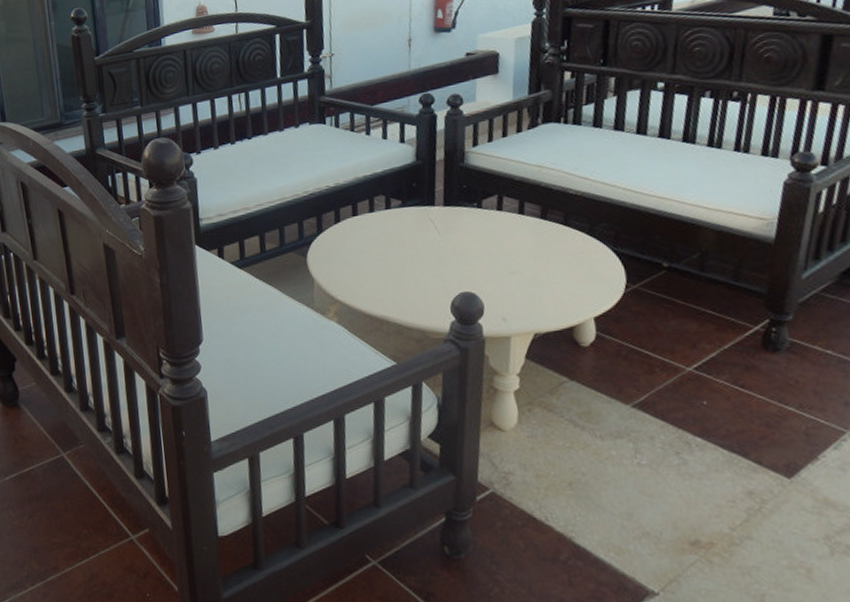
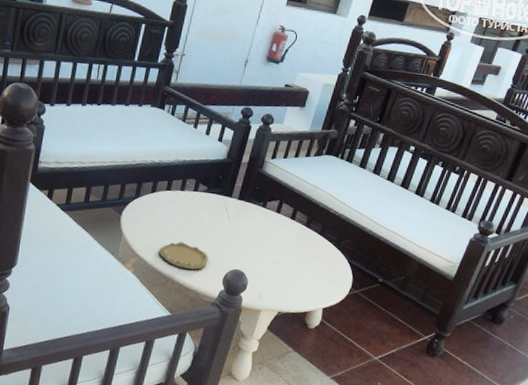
ashtray: none [362,273,426,305] -> present [159,242,209,270]

